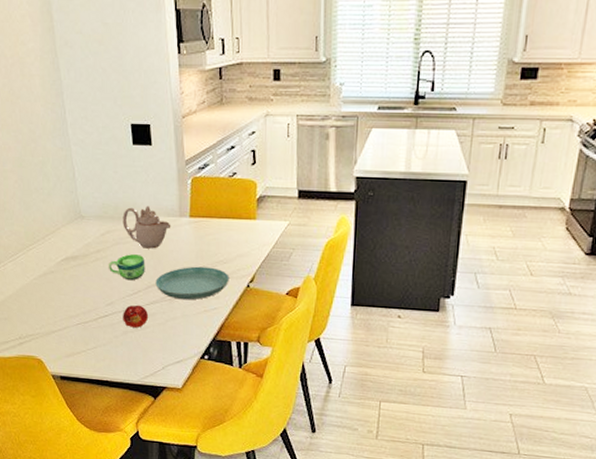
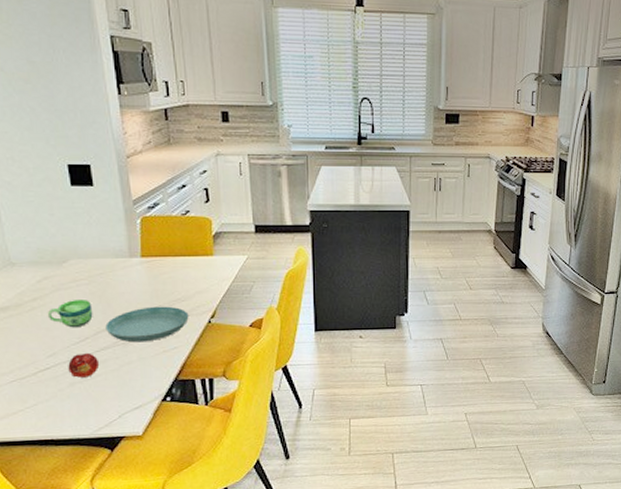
teapot: present [123,205,171,249] -> none [62,248,121,293]

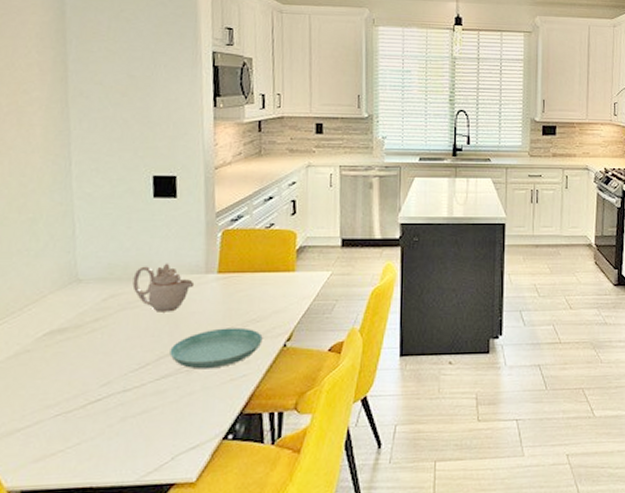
cup: present [47,300,93,328] -> none [107,320,159,352]
teapot: none [62,248,121,293] -> present [132,263,195,312]
fruit: present [68,352,100,378] -> none [122,381,158,411]

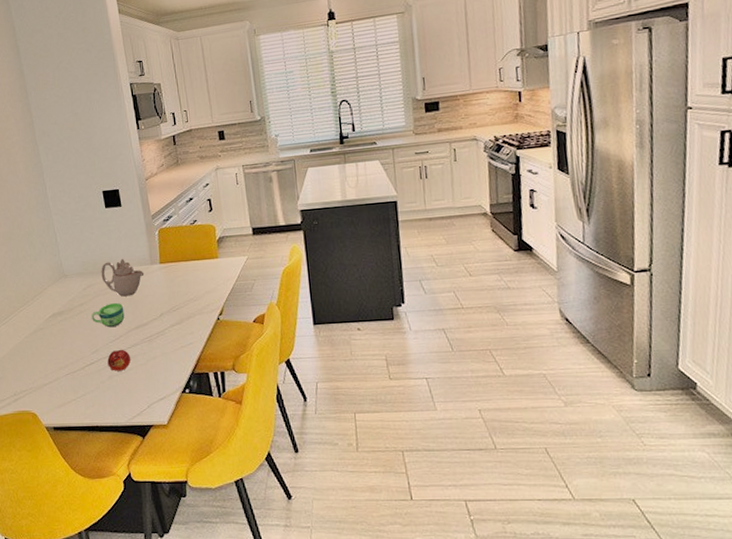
cup: none [107,320,159,352] -> present [91,303,125,328]
fruit: none [122,381,158,411] -> present [107,349,131,371]
saucer: present [169,327,263,370] -> none [134,306,201,340]

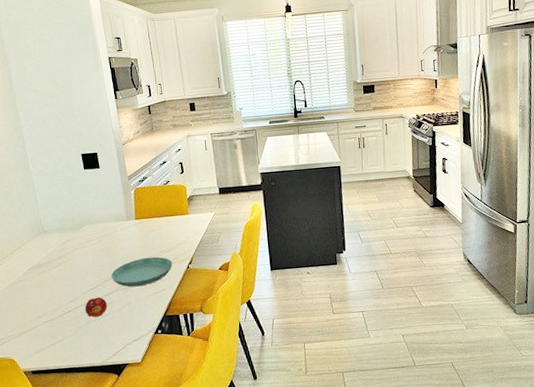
cup: present [91,303,125,328] -> none [69,255,102,278]
teapot: present [101,258,145,297] -> none [79,215,121,250]
saucer: none [134,306,201,340] -> present [111,256,172,287]

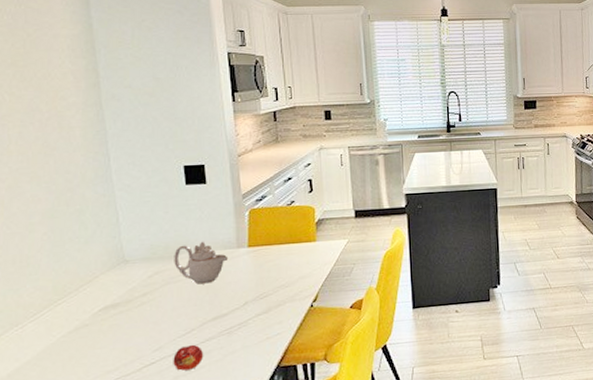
teapot: none [79,215,121,250] -> present [174,241,229,285]
saucer: present [111,256,172,287] -> none [211,293,292,331]

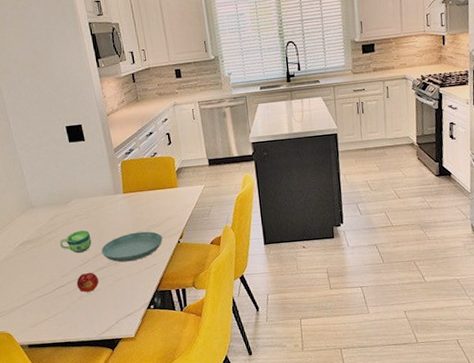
cup: none [156,291,200,320] -> present [59,230,92,253]
teapot: present [174,241,229,285] -> none [67,189,109,225]
saucer: none [211,293,292,331] -> present [101,231,163,262]

